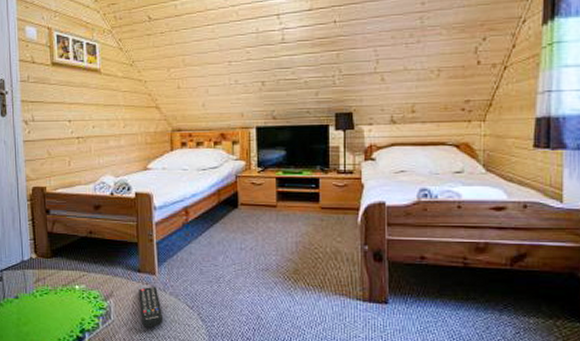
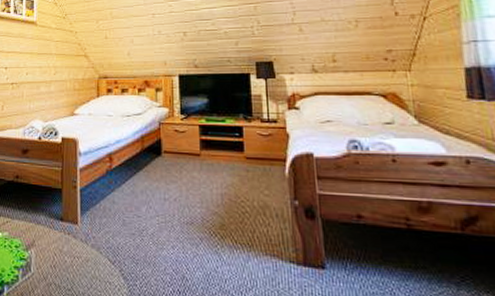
remote control: present [139,286,163,328] -> none [60,236,83,284]

